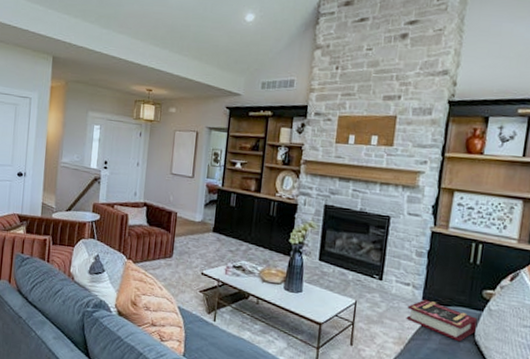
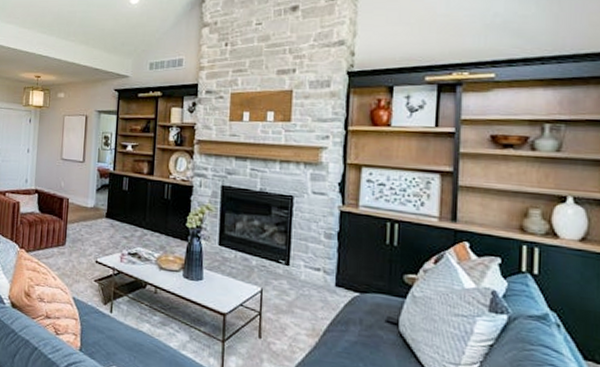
book: present [406,299,477,342] -> none [319,285,400,334]

